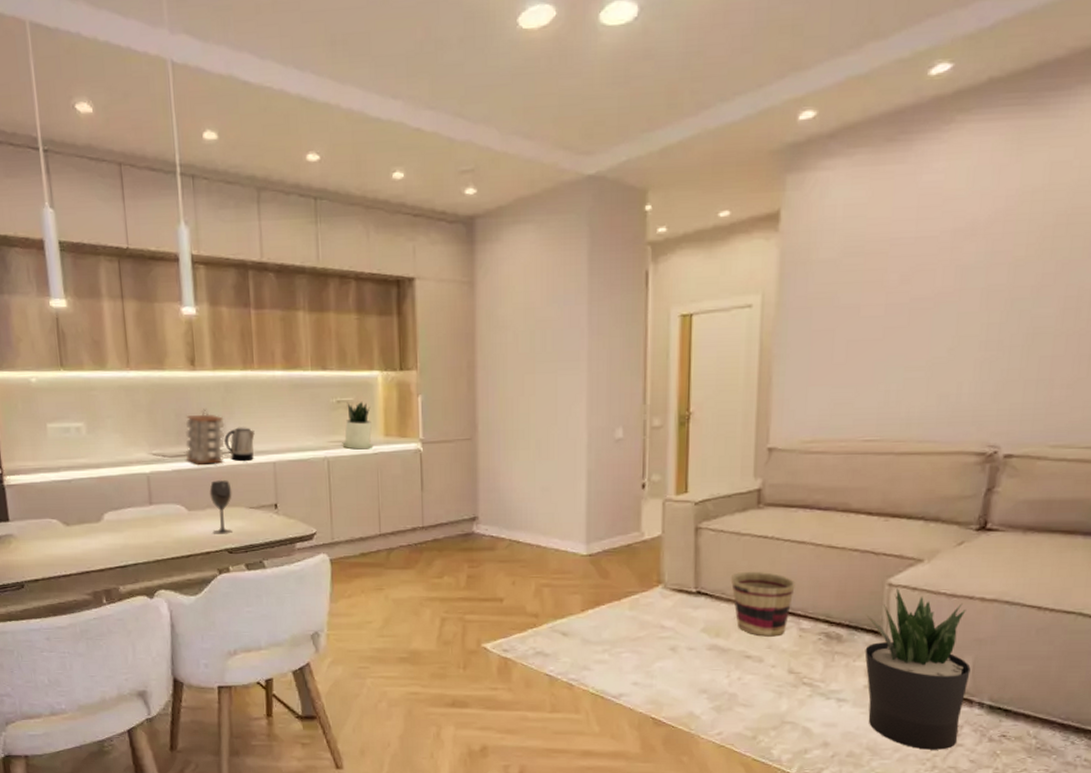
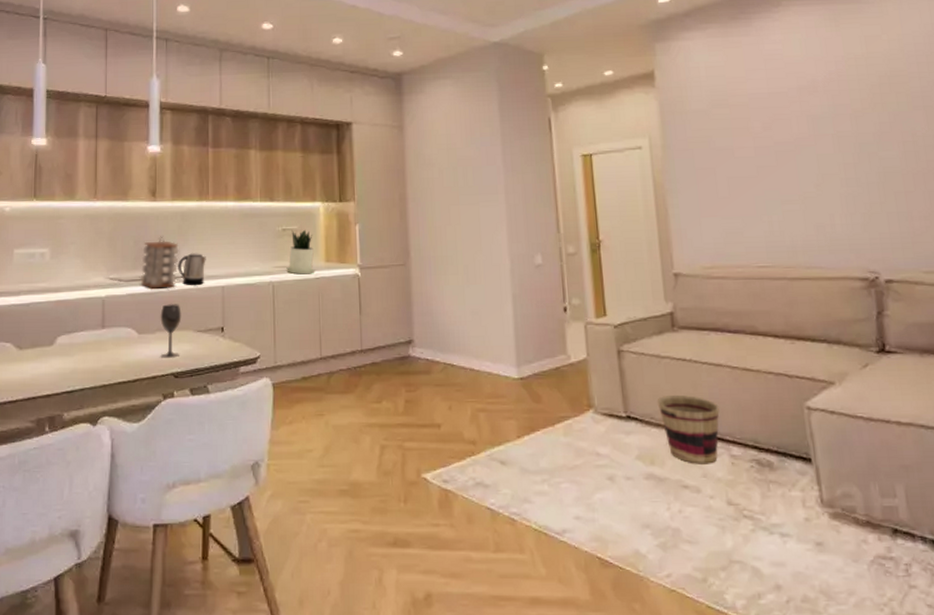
planter: present [865,588,971,750] -> none [792,412,910,593]

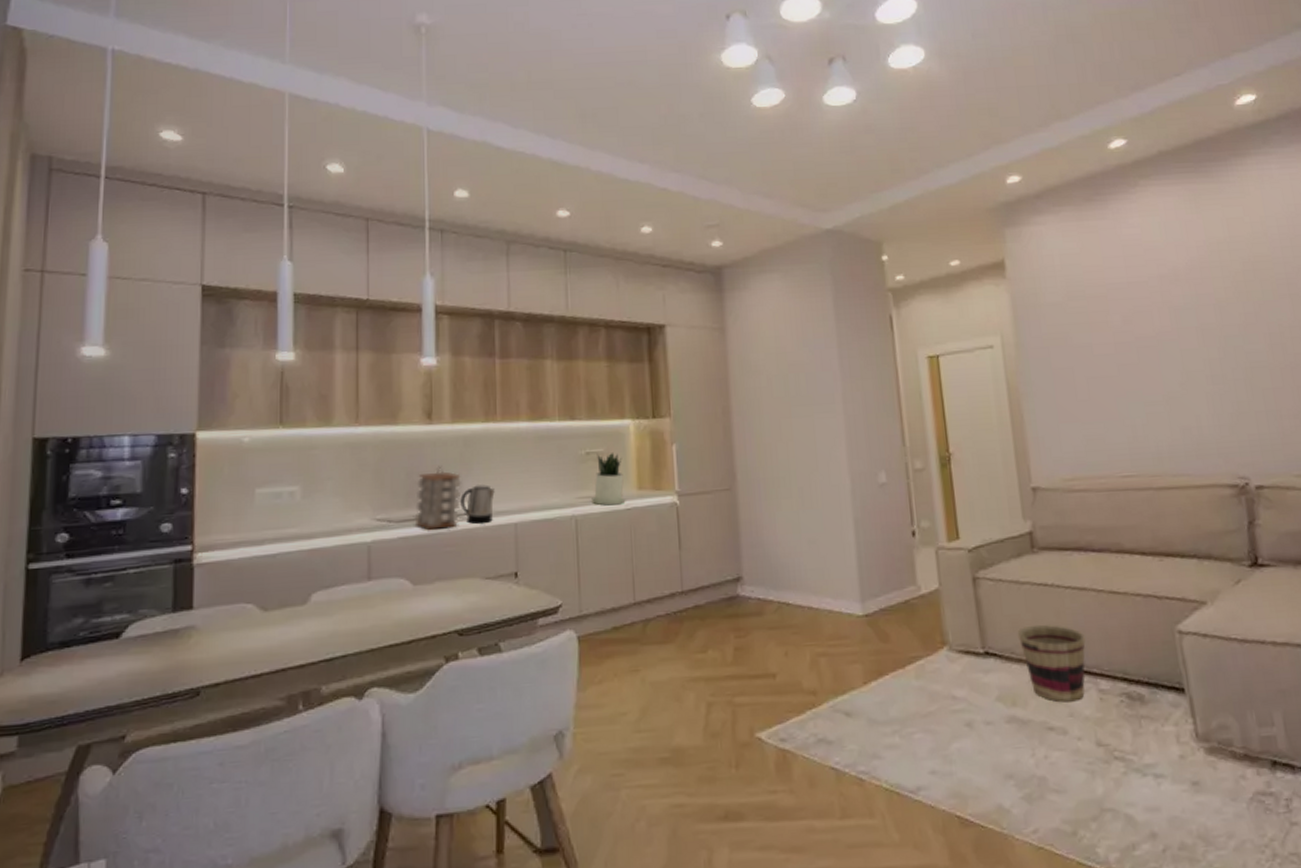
wine glass: present [160,304,182,358] -> none [440,547,466,613]

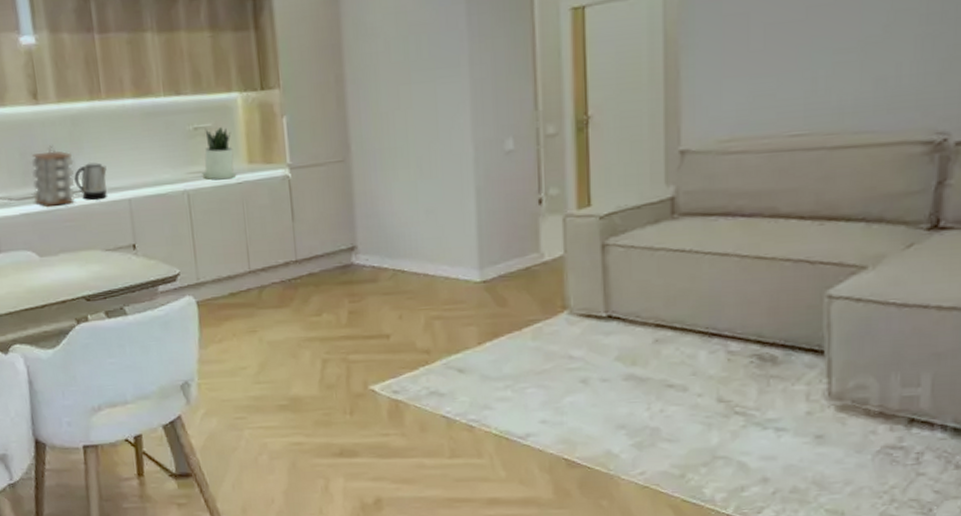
basket: present [1018,624,1086,702] -> none [646,289,720,363]

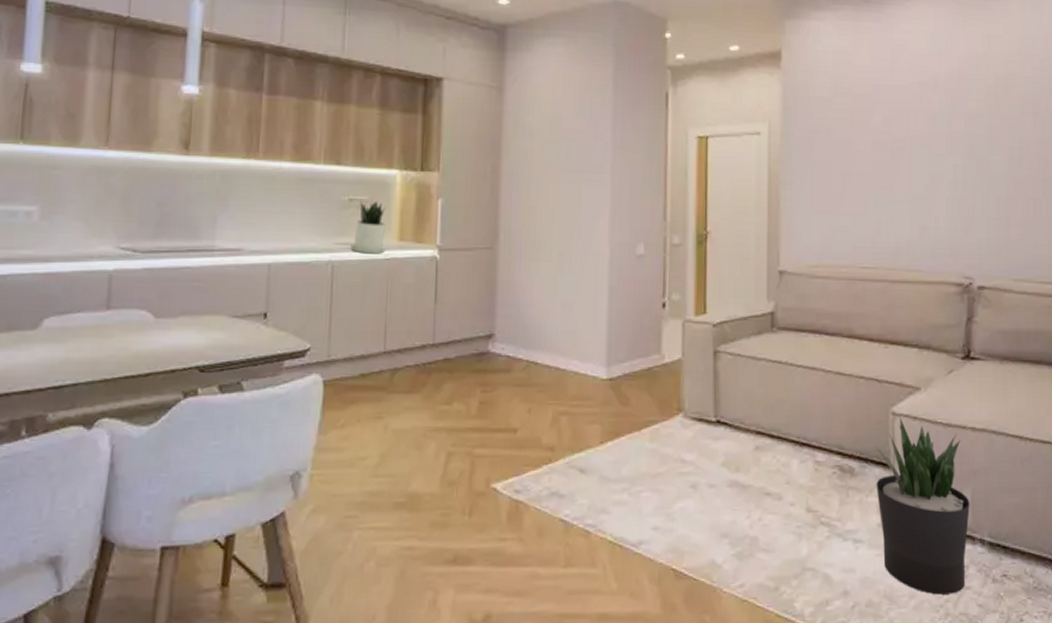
spice rack: present [31,145,75,207] -> none [161,199,216,263]
kettle: present [74,162,107,201] -> none [212,222,250,262]
planter: none [804,300,929,481] -> present [875,418,970,595]

